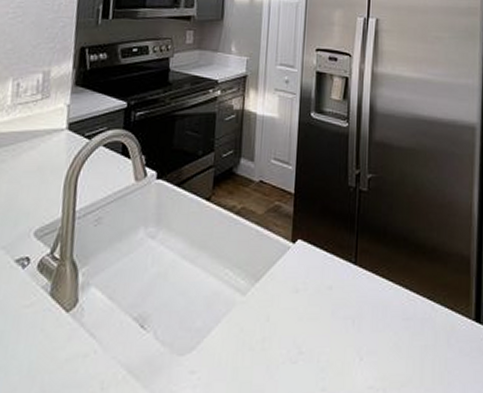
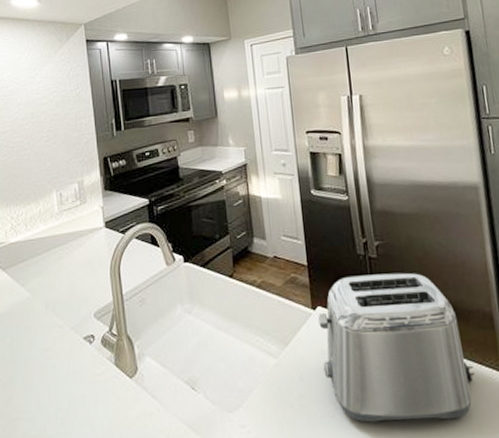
toaster: none [293,209,445,369] -> present [318,272,475,423]

